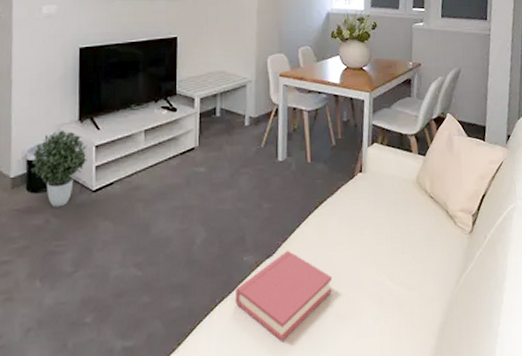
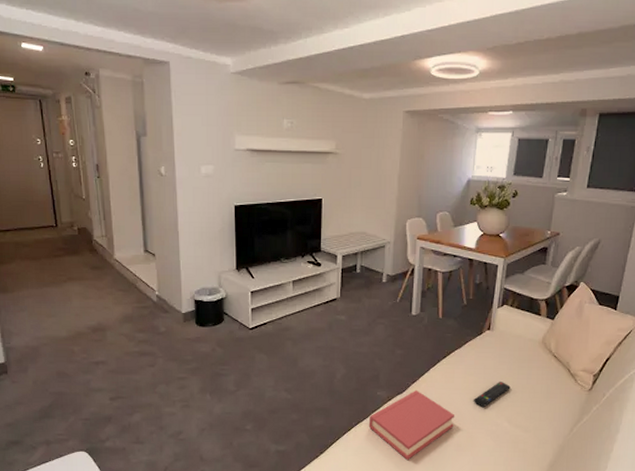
potted plant: present [30,130,88,207] -> none [197,277,244,339]
remote control: none [350,231,389,265] -> present [473,382,511,408]

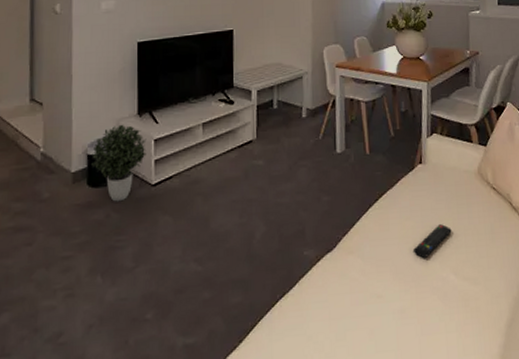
potted plant: none [197,277,244,339] -> present [90,124,147,202]
hardback book: present [368,389,455,461] -> none [296,243,395,340]

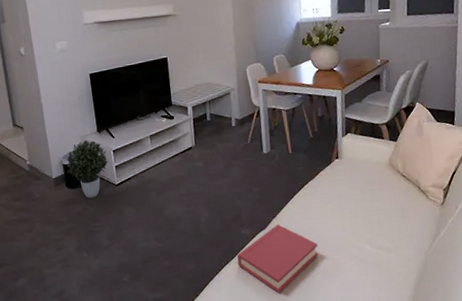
hardback book: none [296,243,395,340] -> present [237,224,318,294]
remote control: present [412,224,452,259] -> none [332,206,366,234]

